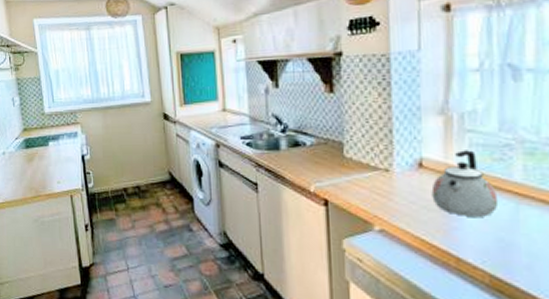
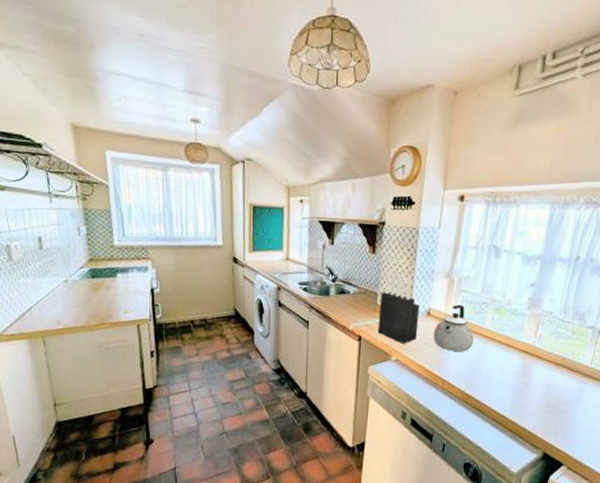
knife block: none [347,114,408,208] -> present [377,272,420,344]

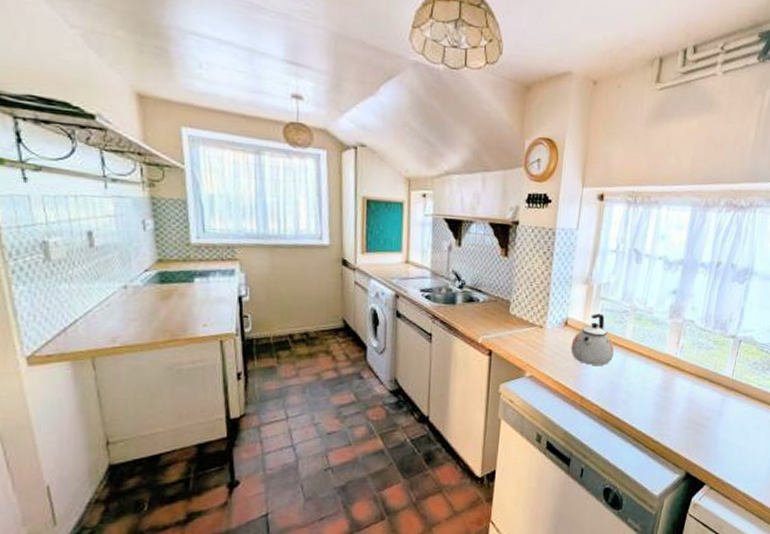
knife block: present [377,272,420,344] -> none [510,277,557,358]

